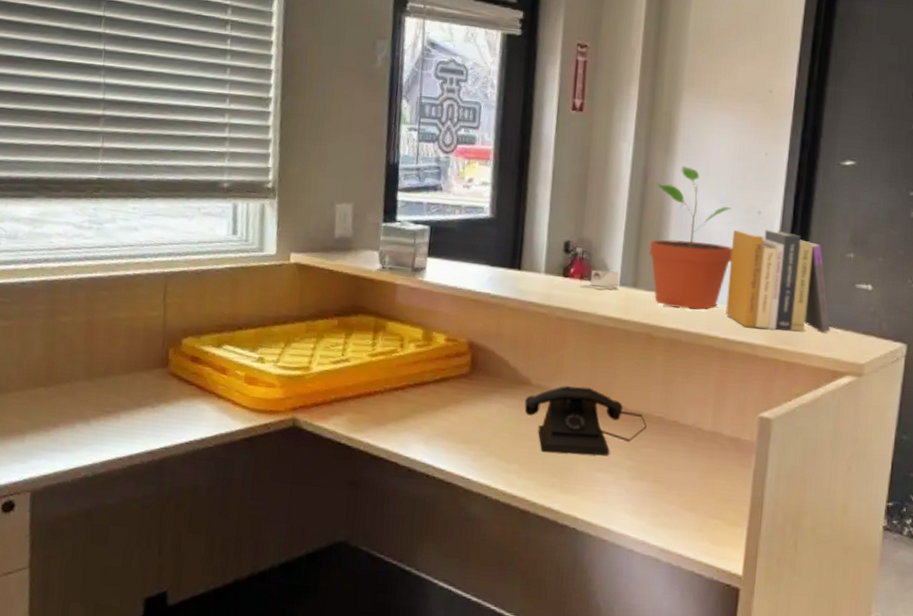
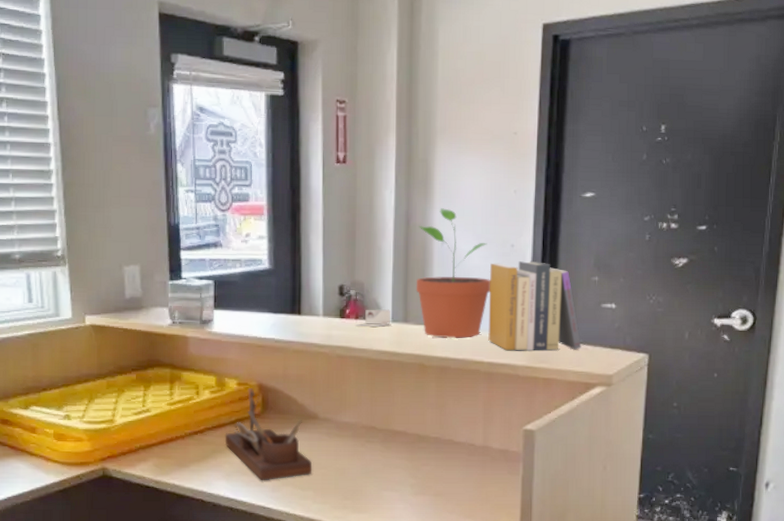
desk organizer: none [426,345,520,448] -> present [224,388,313,480]
telephone: present [524,385,647,455] -> none [314,416,425,477]

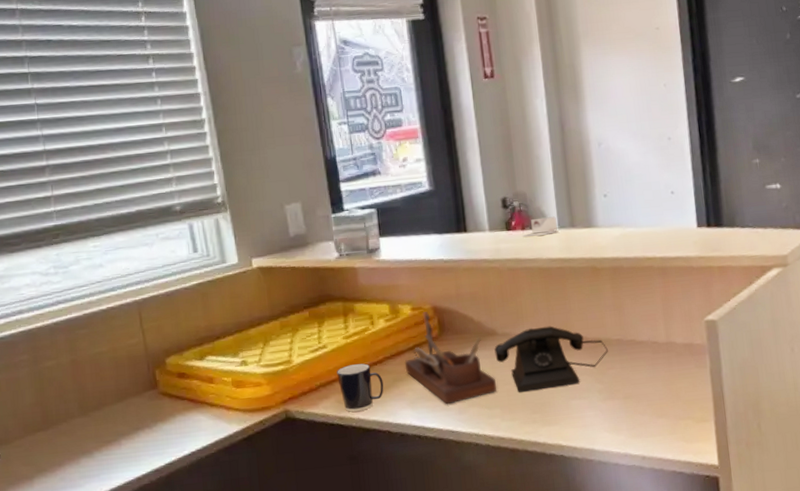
mug: none [157,430,202,477] -> present [337,363,384,412]
telephone: none [314,416,425,477] -> present [494,326,608,392]
potted plant: present [416,208,491,339] -> none [574,109,654,239]
books: present [488,260,582,351] -> none [649,151,752,244]

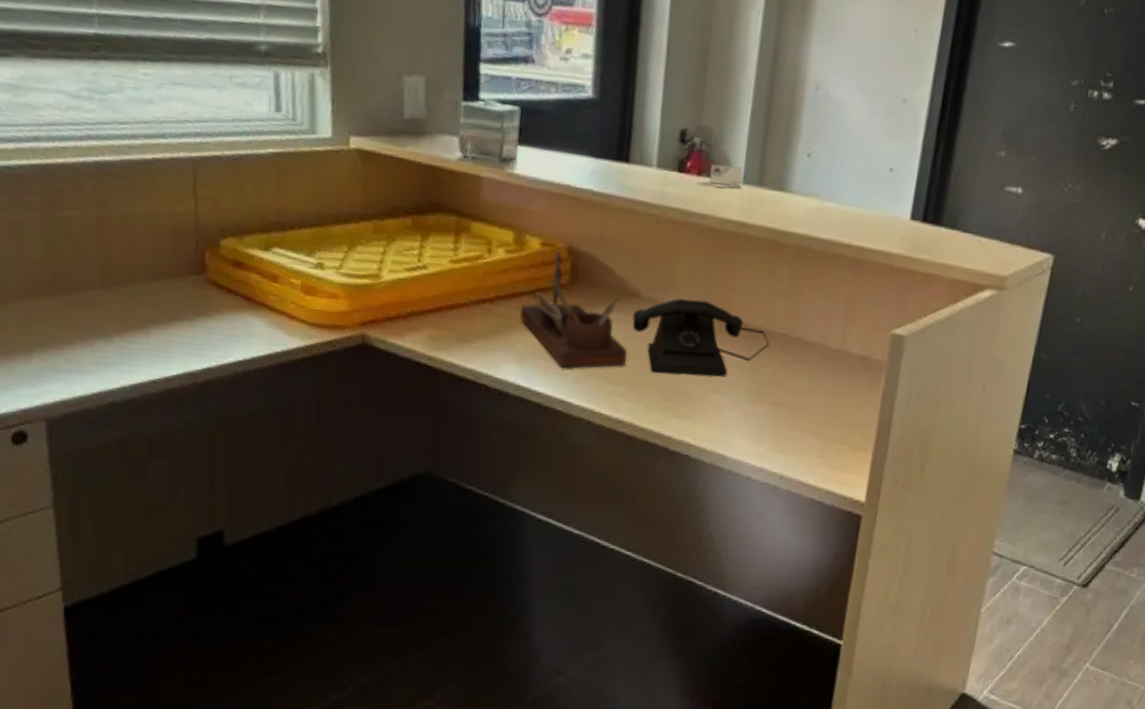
mug: present [337,363,384,412] -> none [434,296,490,355]

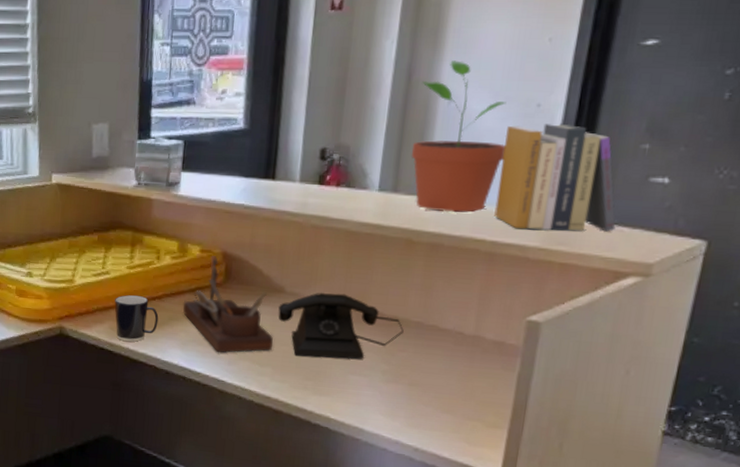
mug: none [434,296,490,355] -> present [114,295,159,342]
business card: present [697,164,743,189] -> none [335,176,378,197]
potted plant: none [777,42,873,214] -> present [411,60,507,213]
books: none [860,120,975,241] -> present [494,123,616,232]

